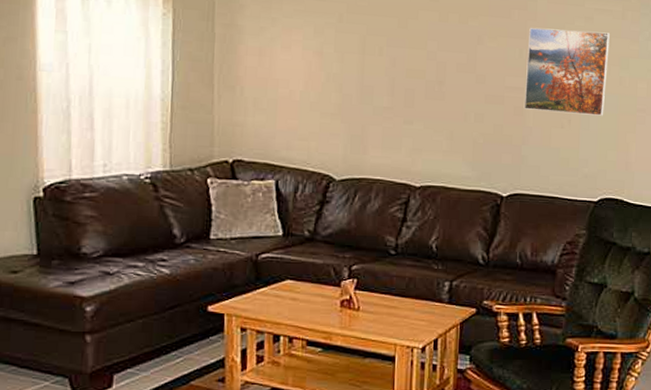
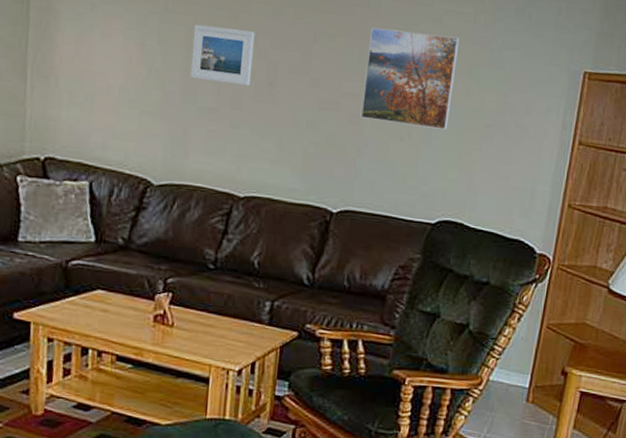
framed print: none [365,32,424,86] -> present [190,24,255,86]

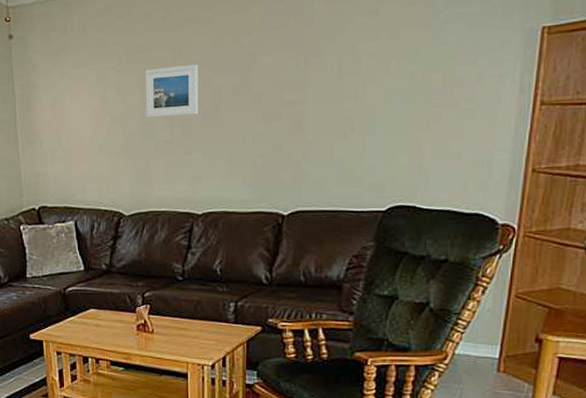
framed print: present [360,27,459,130] -> none [303,24,397,123]

